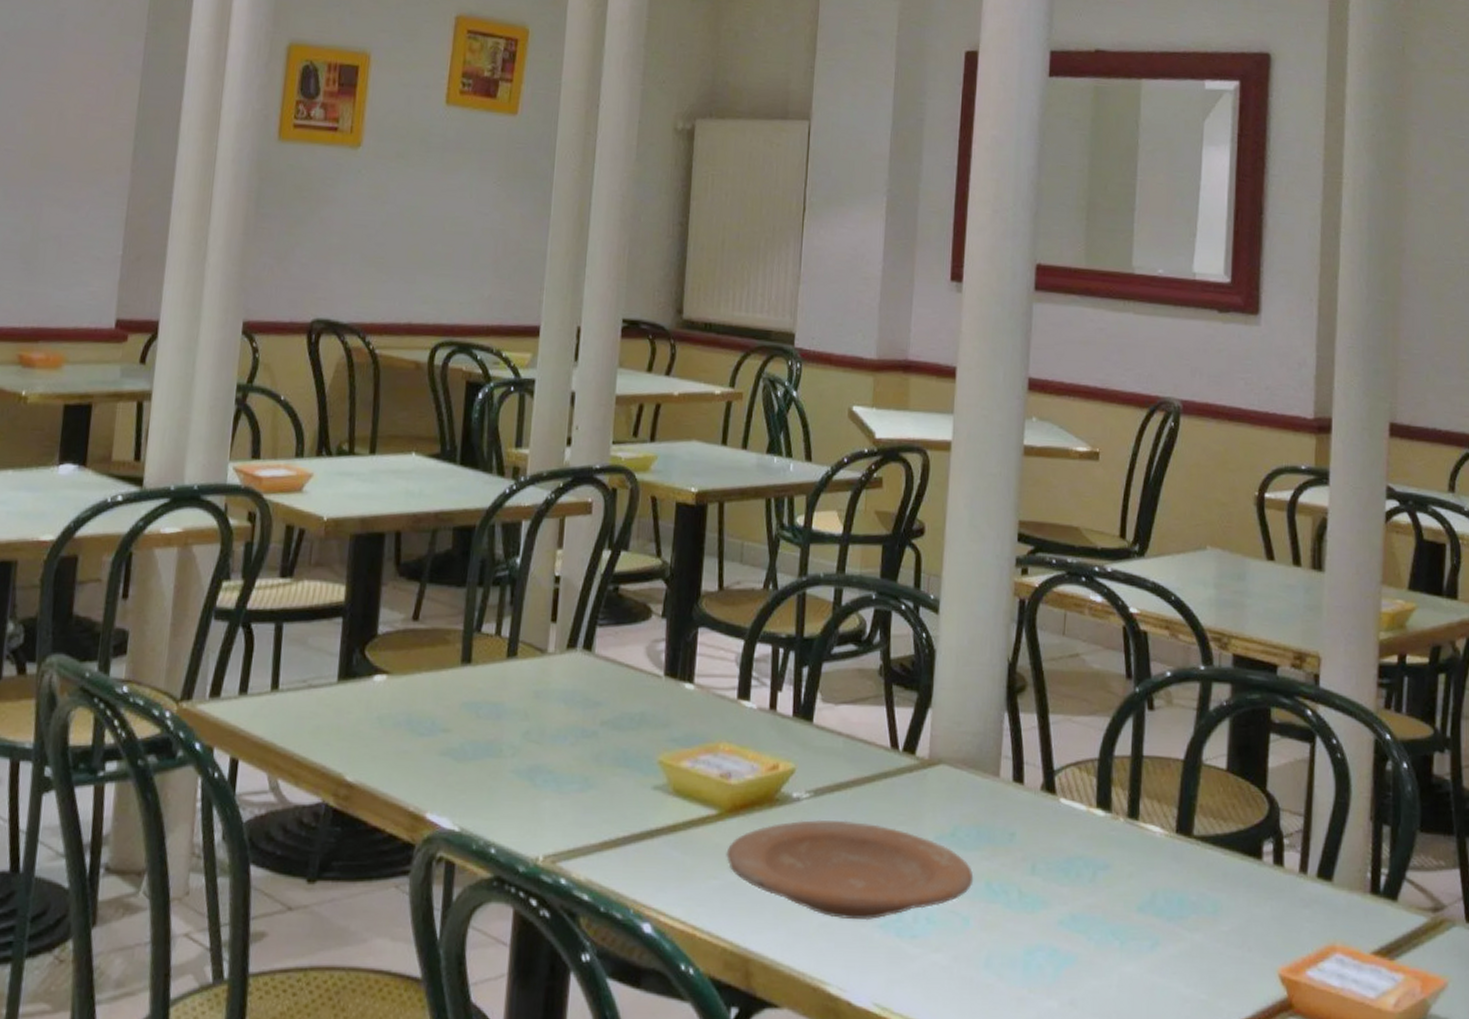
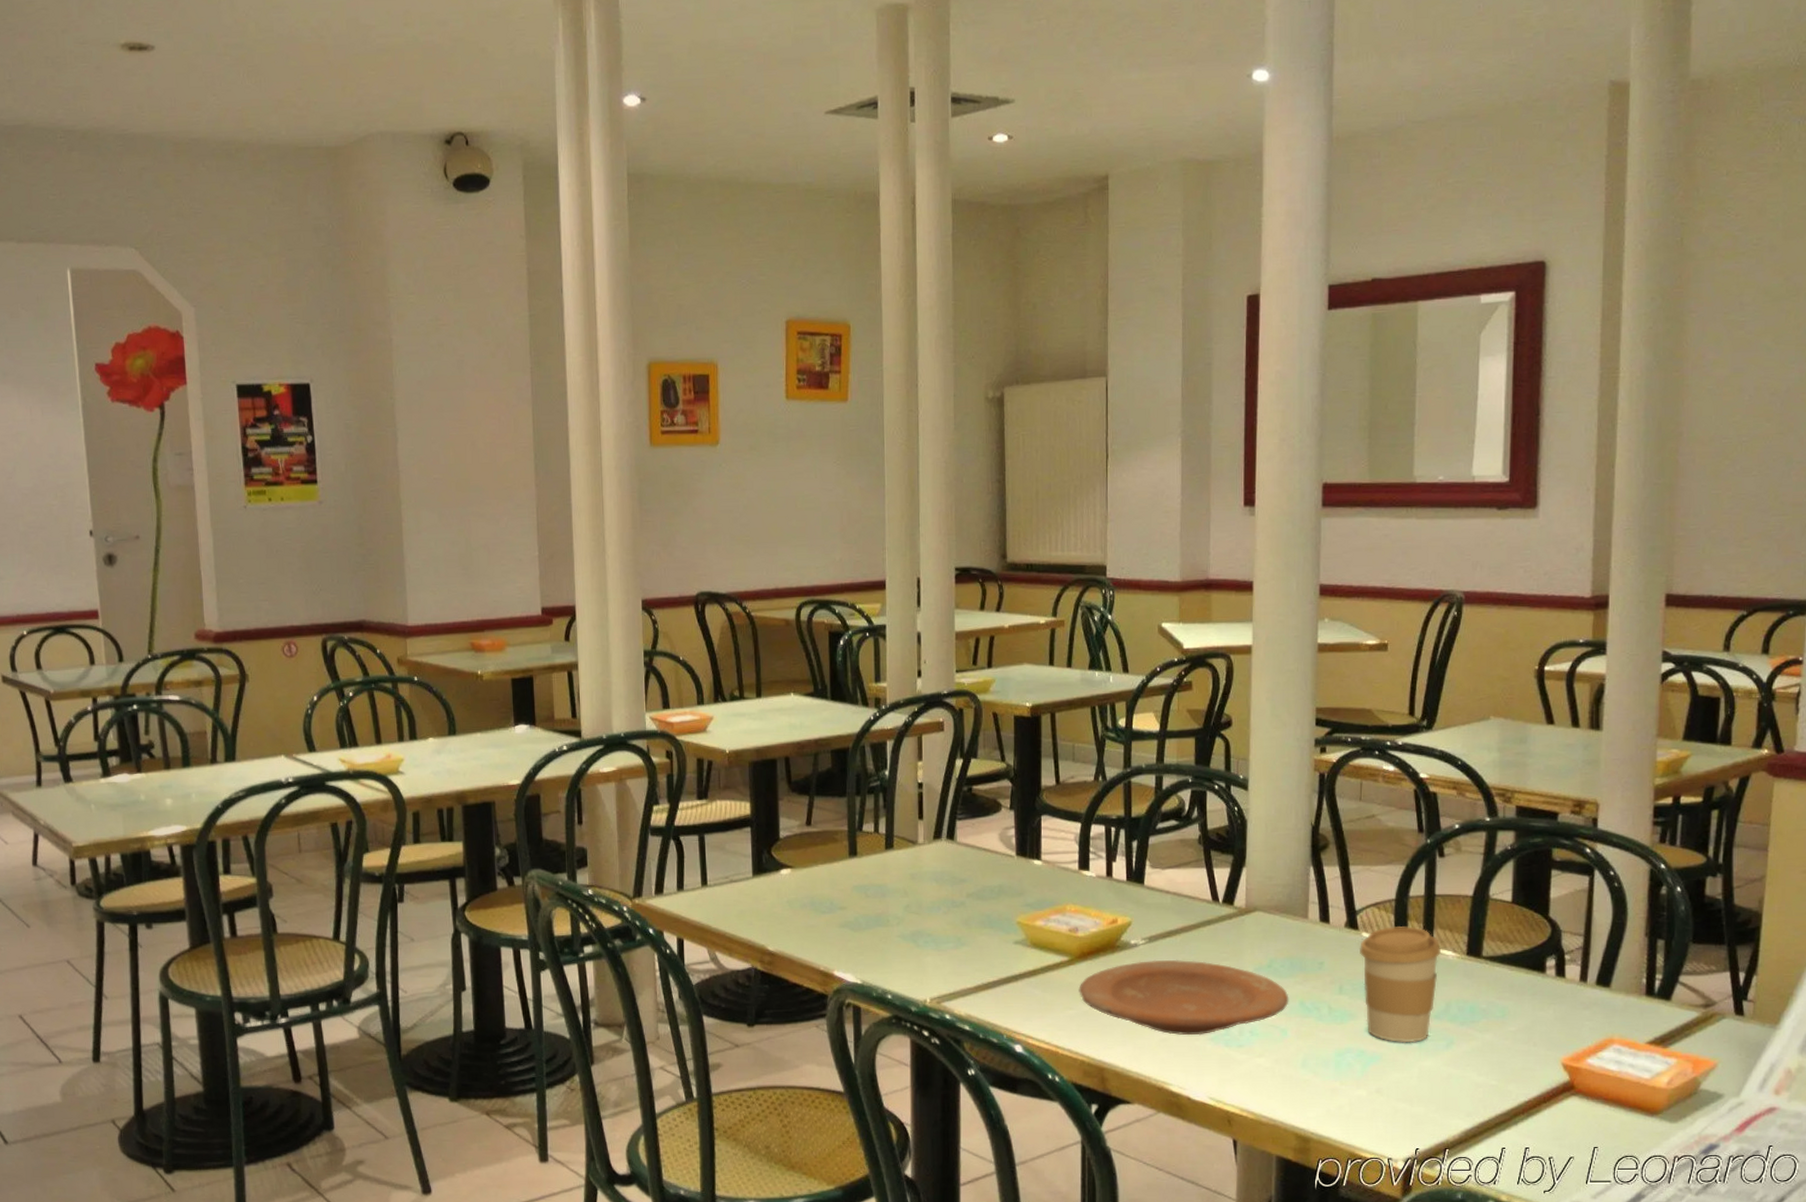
coffee cup: none [1056,792,1147,942] -> present [1360,926,1441,1043]

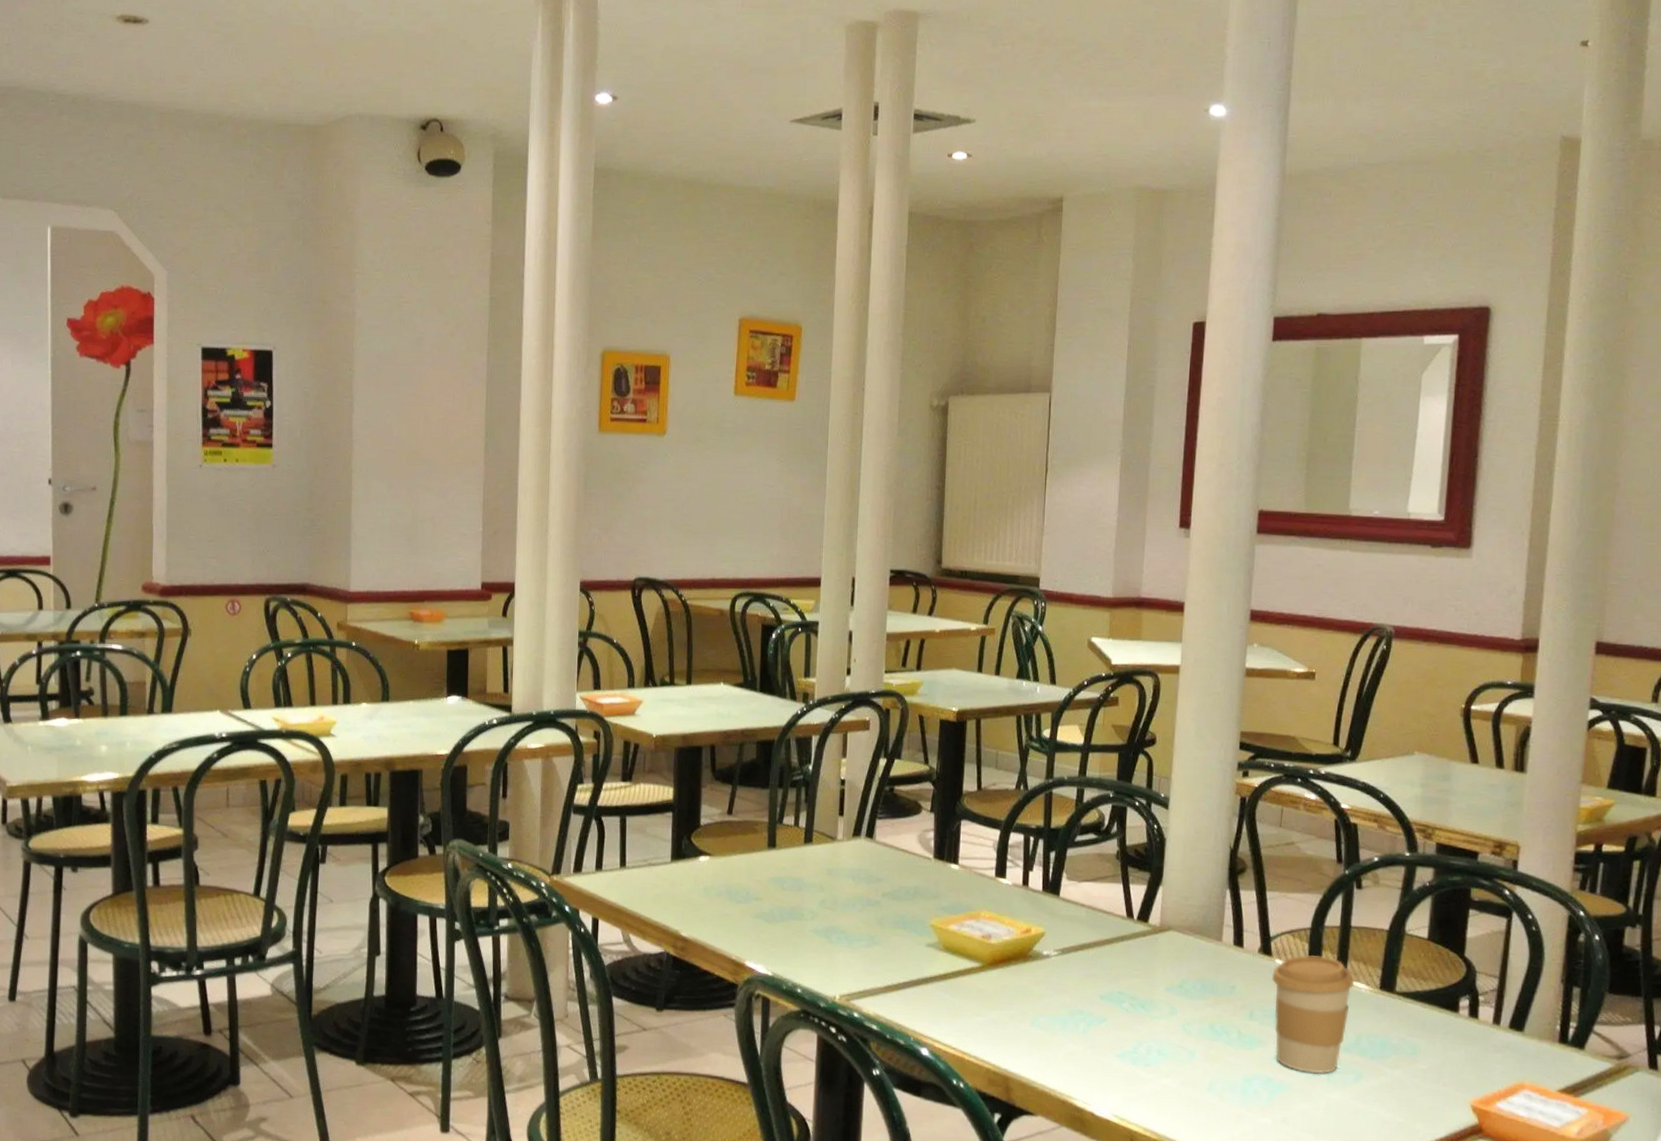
plate: present [1079,959,1289,1036] -> none [988,972,1199,1052]

